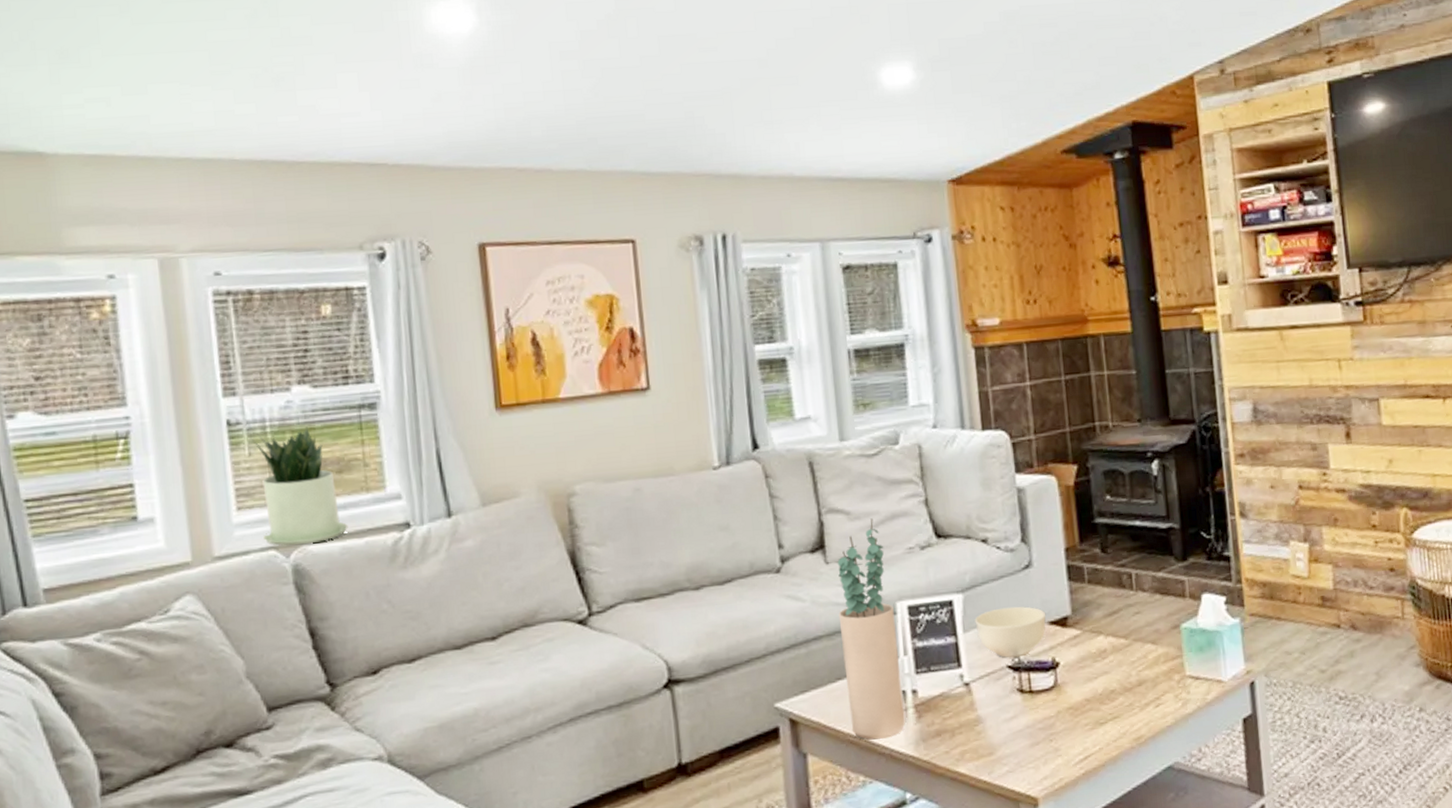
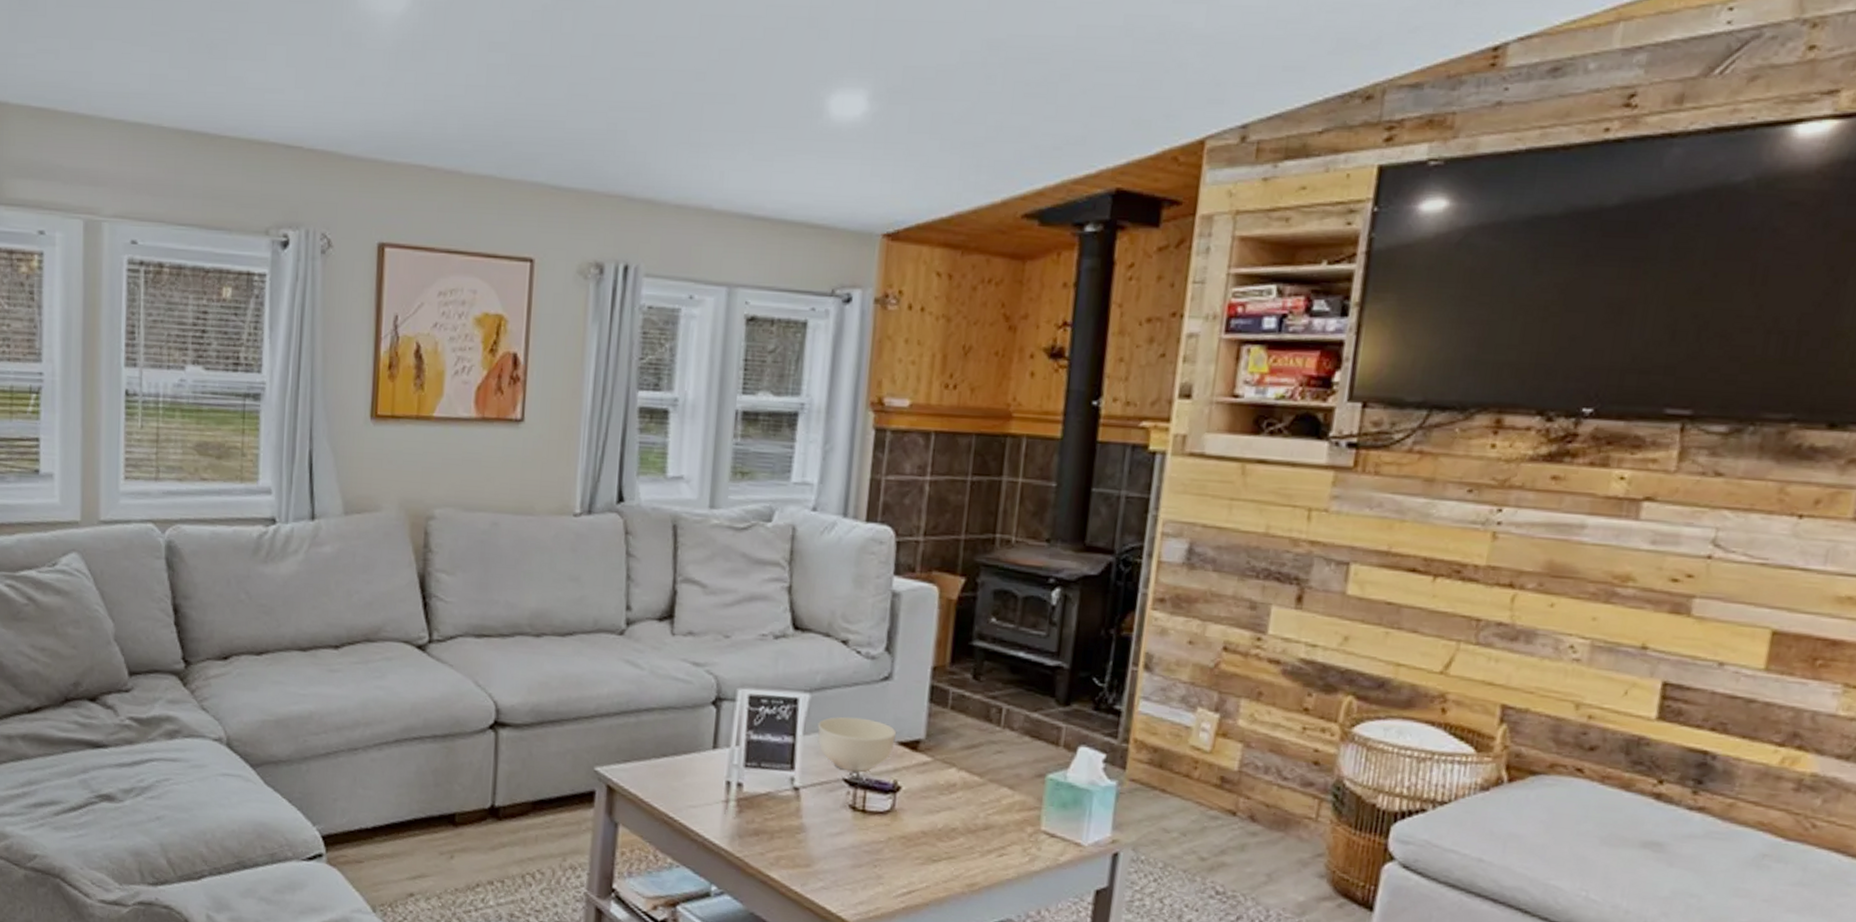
planter: present [252,427,348,546] -> none [144,407,220,524]
vase: present [837,518,906,740] -> none [668,596,736,826]

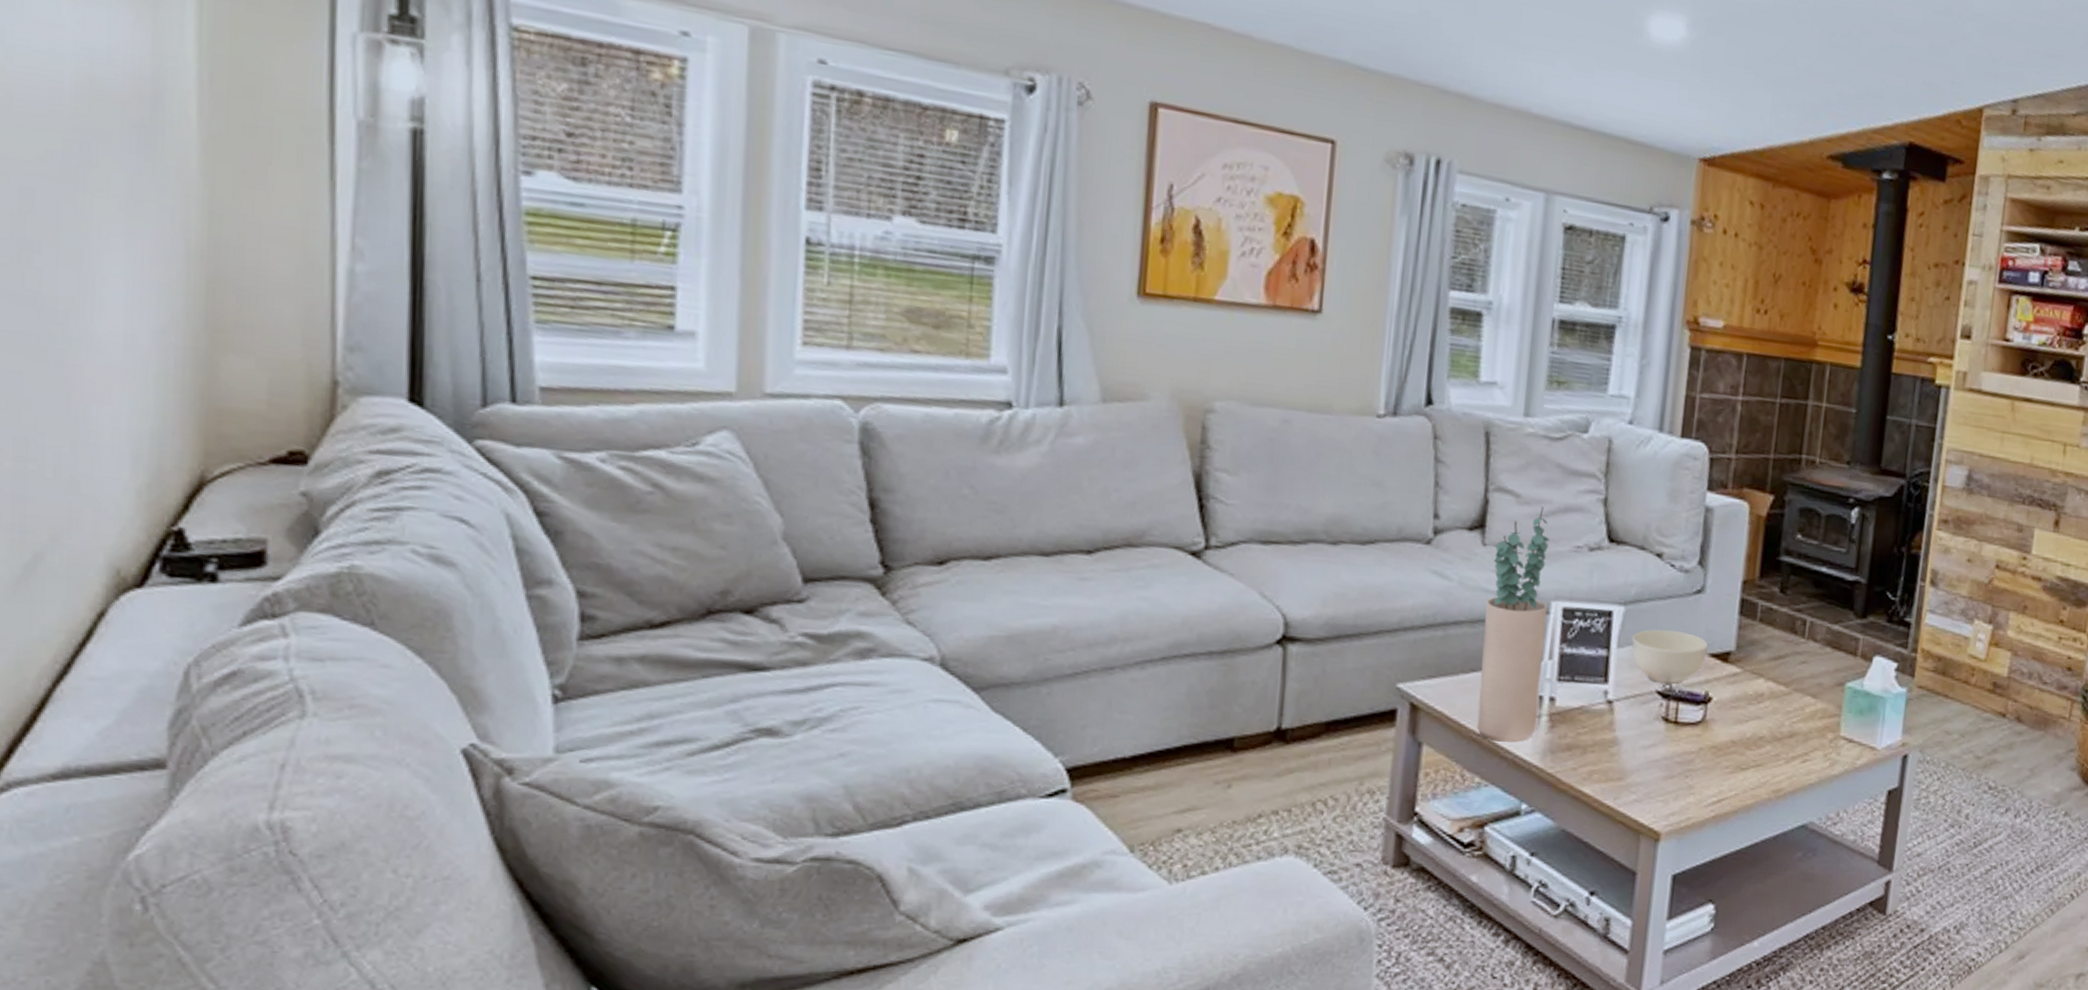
vase: none [668,596,736,826] -> present [1476,506,1550,742]

